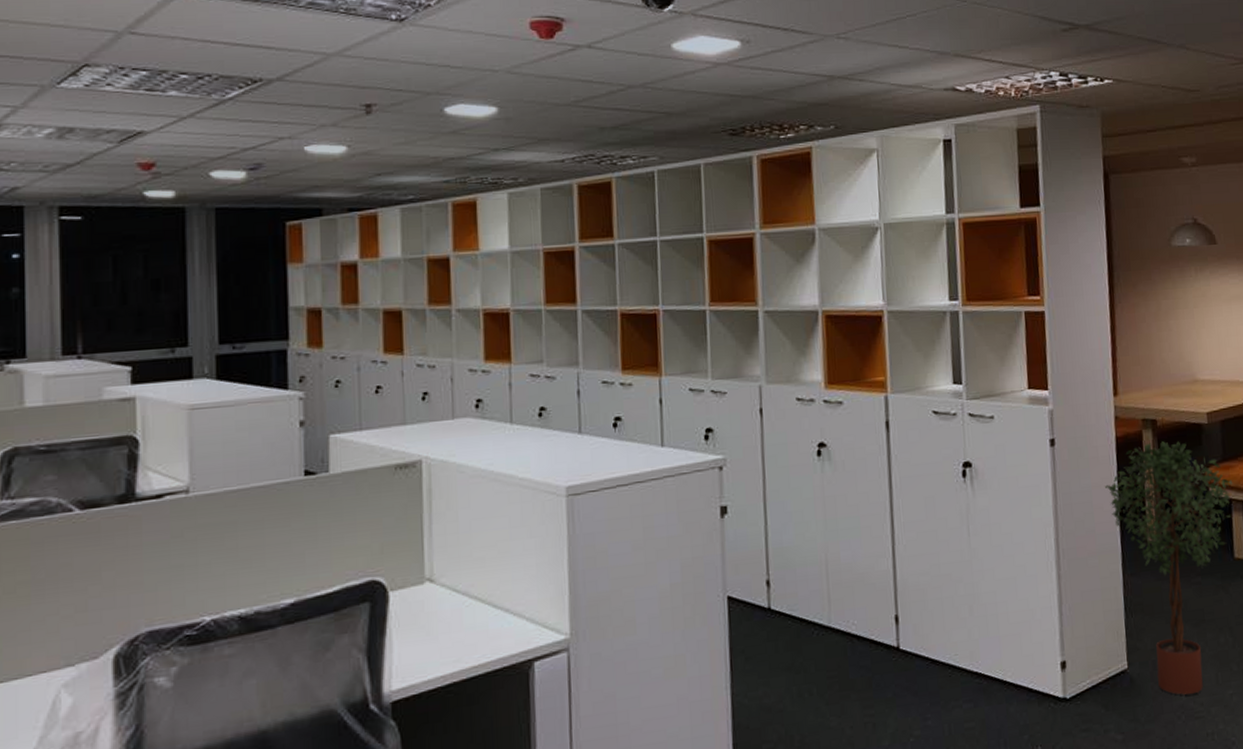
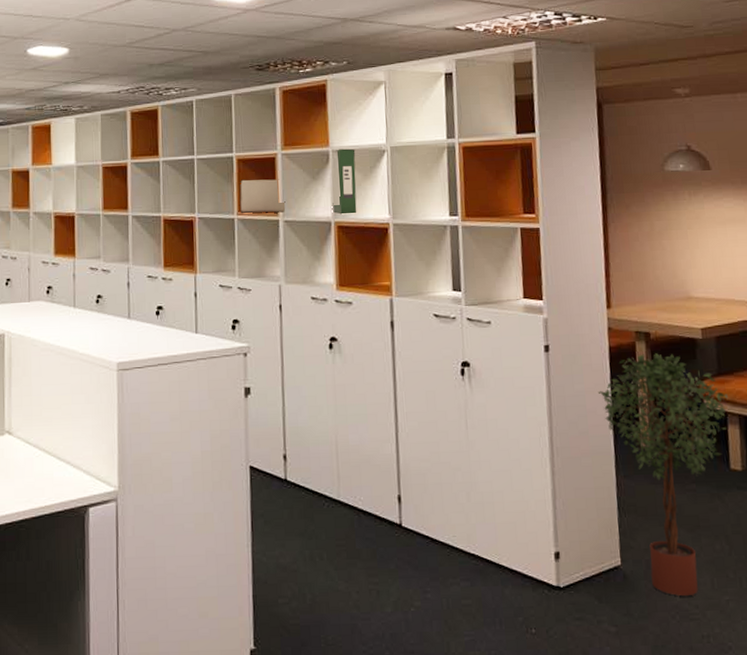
box: none [711,263,766,304] -> present [239,179,286,214]
binder: none [819,227,847,302] -> present [332,149,357,214]

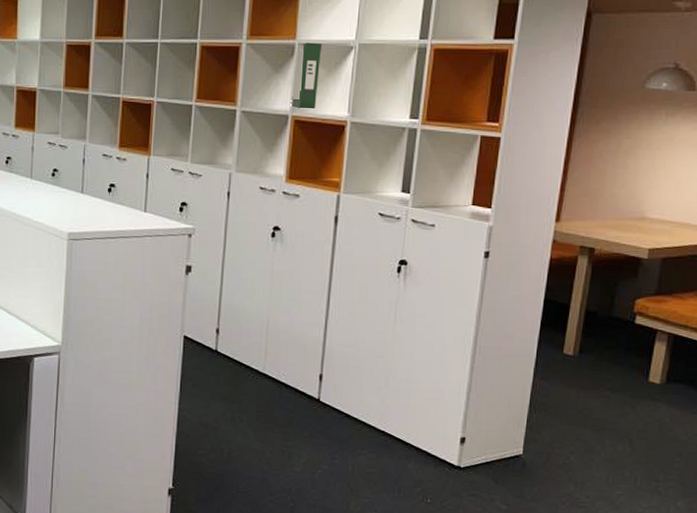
box: present [239,179,286,214] -> none [199,67,245,103]
potted tree: present [599,353,729,597] -> none [531,268,663,487]

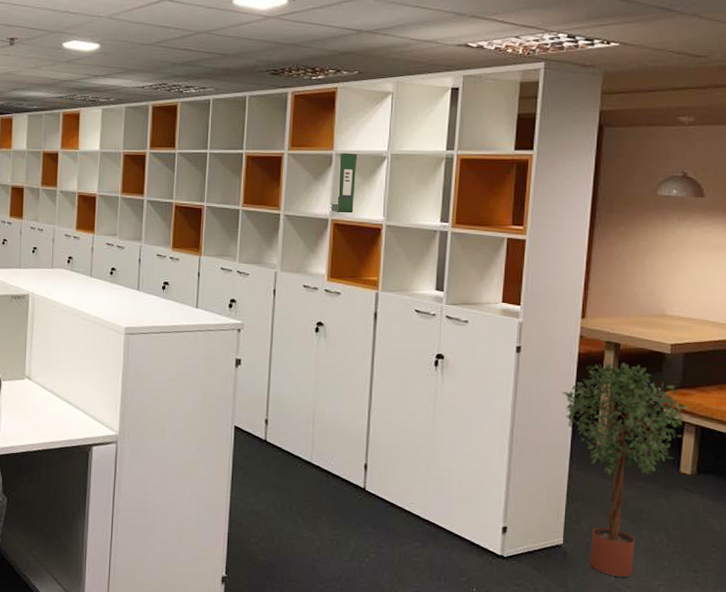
potted tree: none [531,268,663,487] -> present [563,362,689,577]

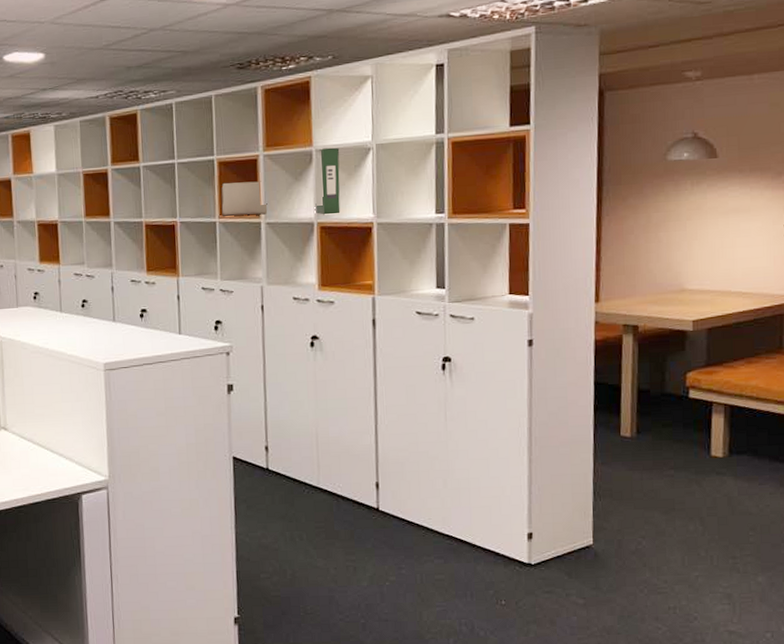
box: none [245,175,288,207] -> present [221,181,268,217]
potted tree: present [563,362,689,577] -> none [581,346,716,573]

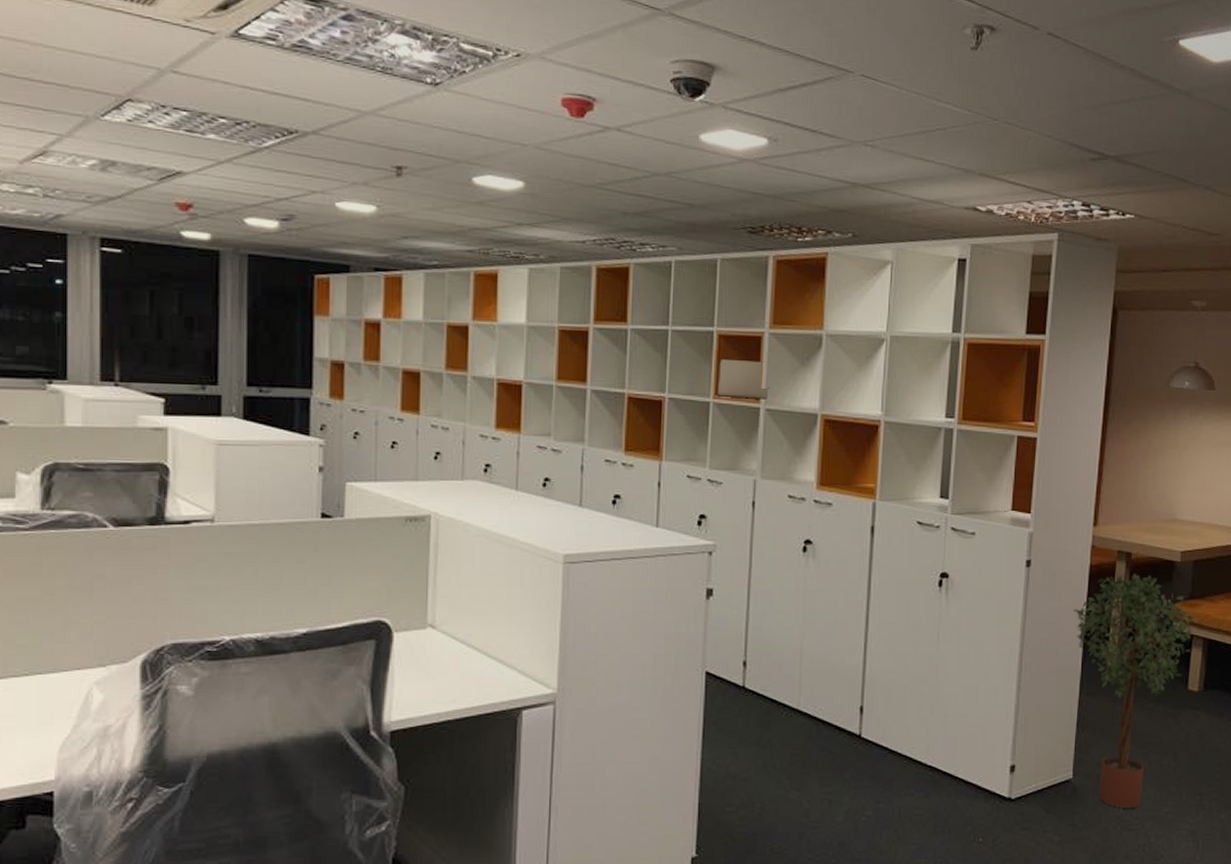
binder: present [315,148,341,215] -> none [821,334,851,407]
potted tree: none [581,346,716,573] -> present [1074,574,1197,809]

